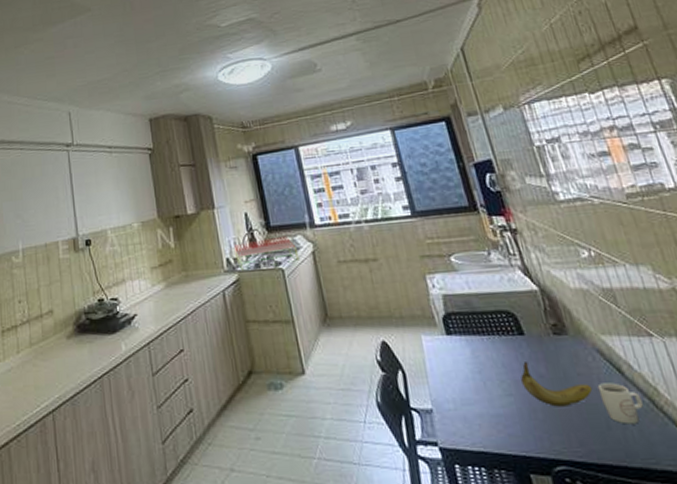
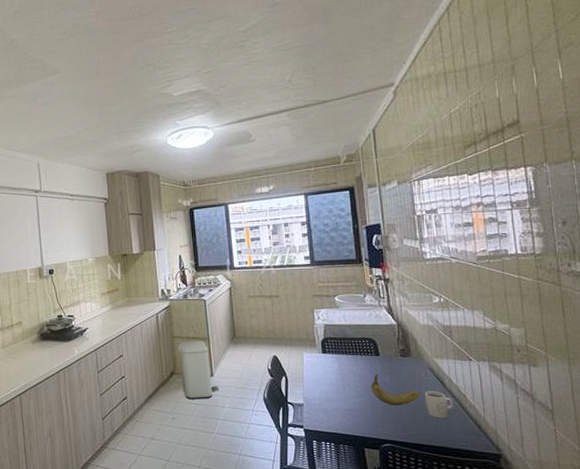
dish rack: present [234,235,300,271] -> none [168,274,219,300]
pedal bin: none [253,325,316,409] -> present [177,341,219,400]

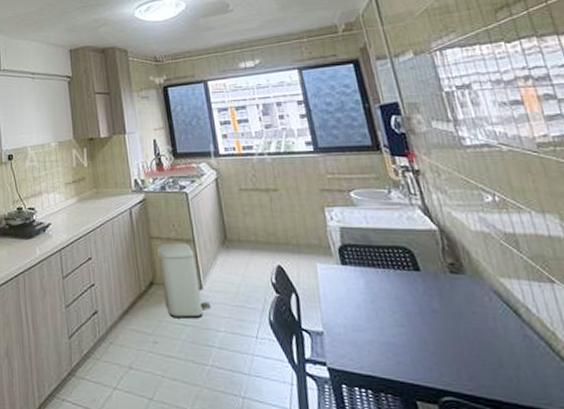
dish rack: none [168,274,219,300] -> present [142,162,203,192]
fruit: present [371,374,421,406] -> none [414,296,487,342]
mug: present [424,391,453,419] -> none [492,323,539,365]

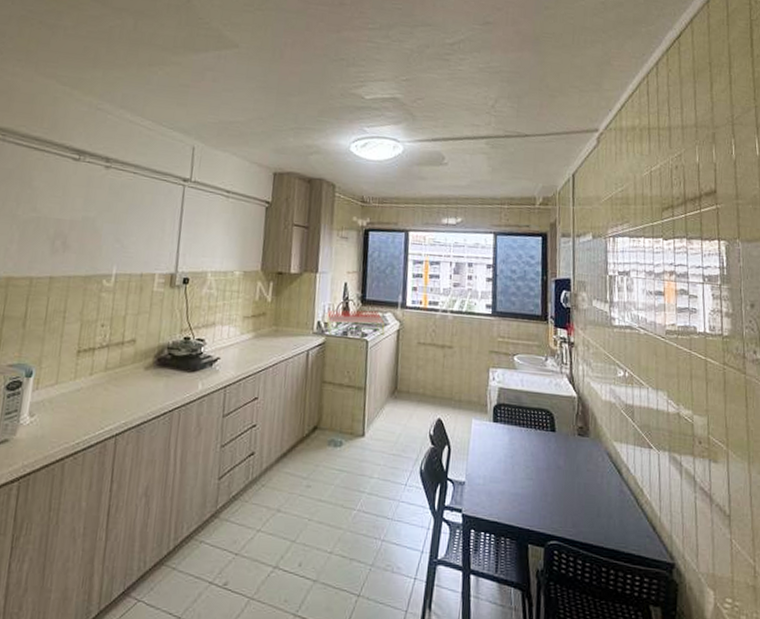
pedal bin: present [156,243,211,319] -> none [325,388,370,465]

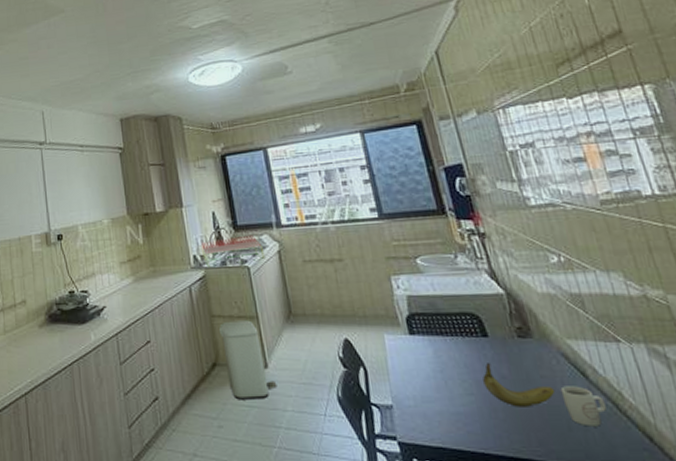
pedal bin: none [325,388,370,465] -> present [218,320,278,400]
fruit: none [542,454,595,495] -> present [483,363,556,407]
mug: none [599,480,629,515] -> present [560,386,607,427]

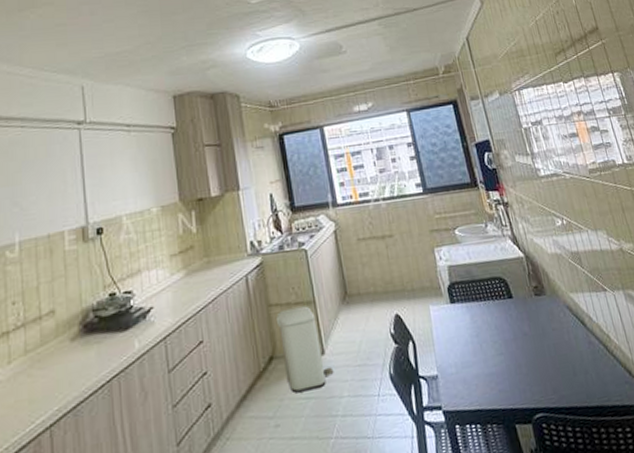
dish rack: present [201,235,265,268] -> none [258,215,322,254]
fruit: present [483,363,556,407] -> none [509,322,564,361]
mug: present [560,386,607,427] -> none [567,334,600,370]

